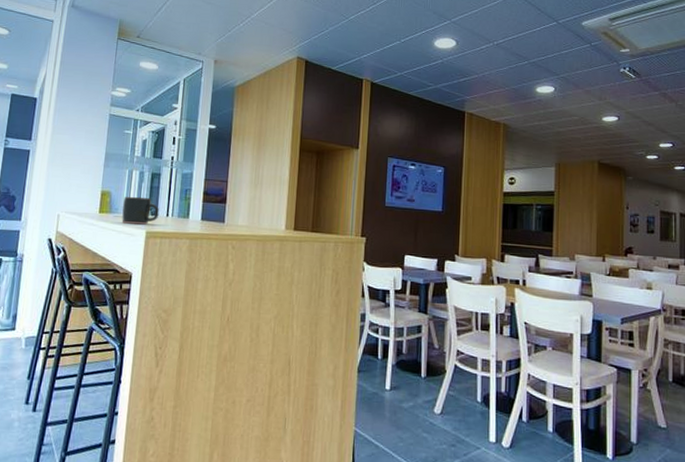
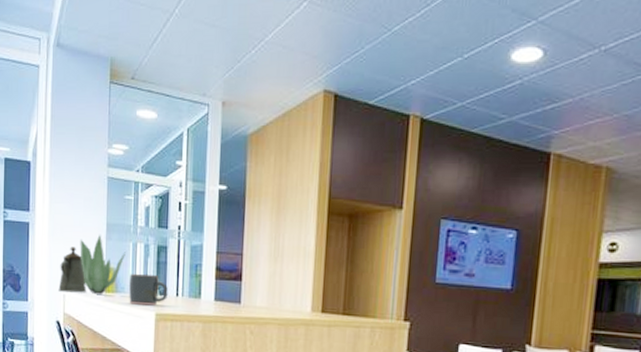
coffee pot: none [53,172,82,214] -> present [58,246,87,293]
plant: none [77,162,122,216] -> present [80,234,126,296]

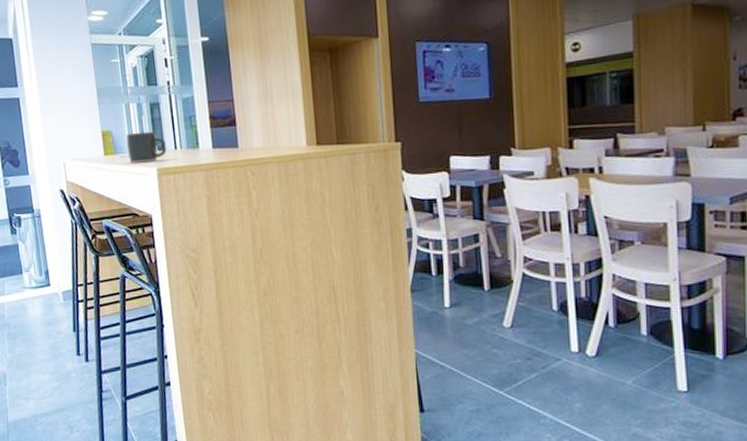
coffee pot: present [58,246,87,293] -> none [56,115,87,161]
plant: present [80,234,126,296] -> none [72,99,120,160]

